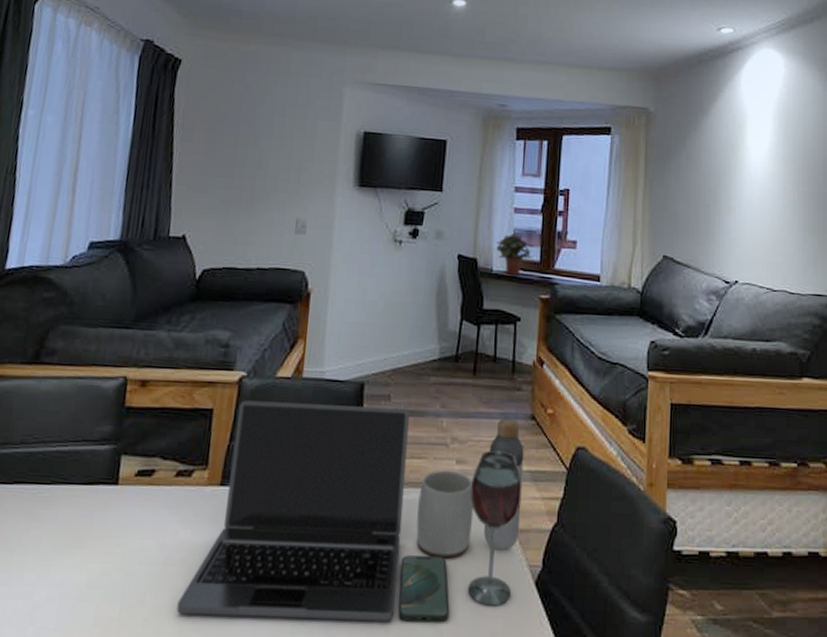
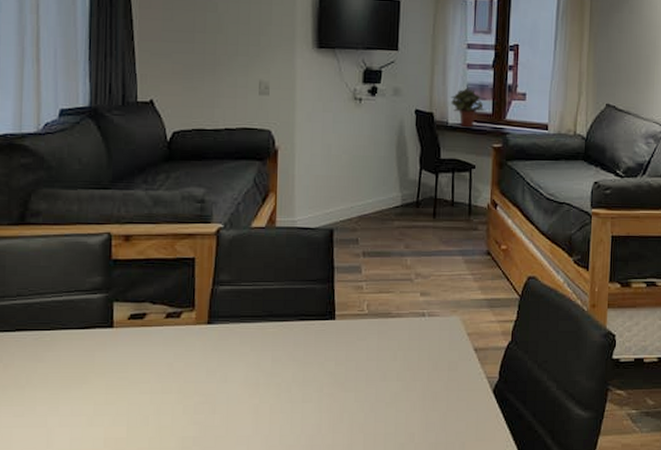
laptop: present [176,400,410,621] -> none [178,249,376,432]
smartphone: present [398,555,450,623] -> none [374,374,419,428]
mug: present [416,470,474,559] -> none [387,301,438,375]
wineglass: present [467,450,522,606] -> none [434,282,480,412]
bottle: present [484,418,524,551] -> none [447,255,481,366]

